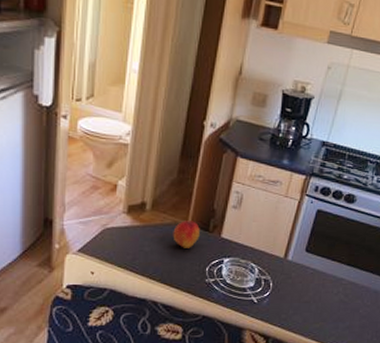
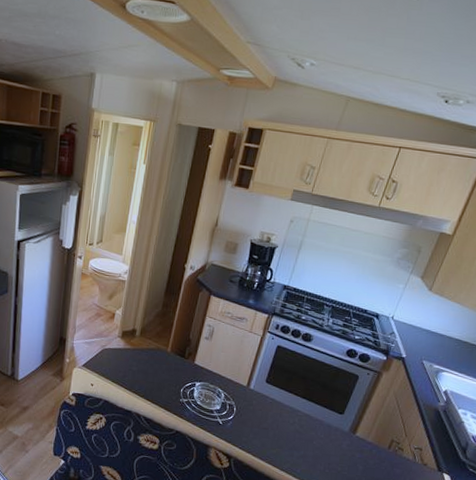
peach: present [173,220,200,248] -> none [155,347,178,371]

